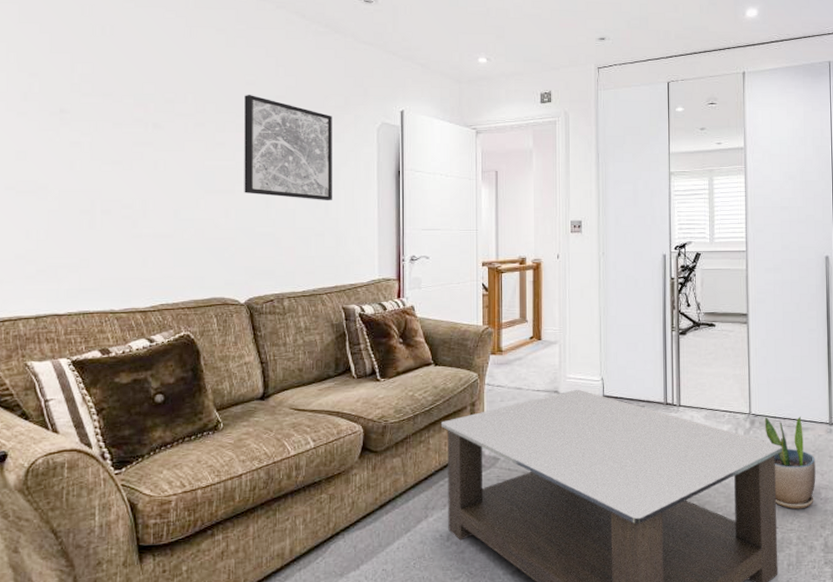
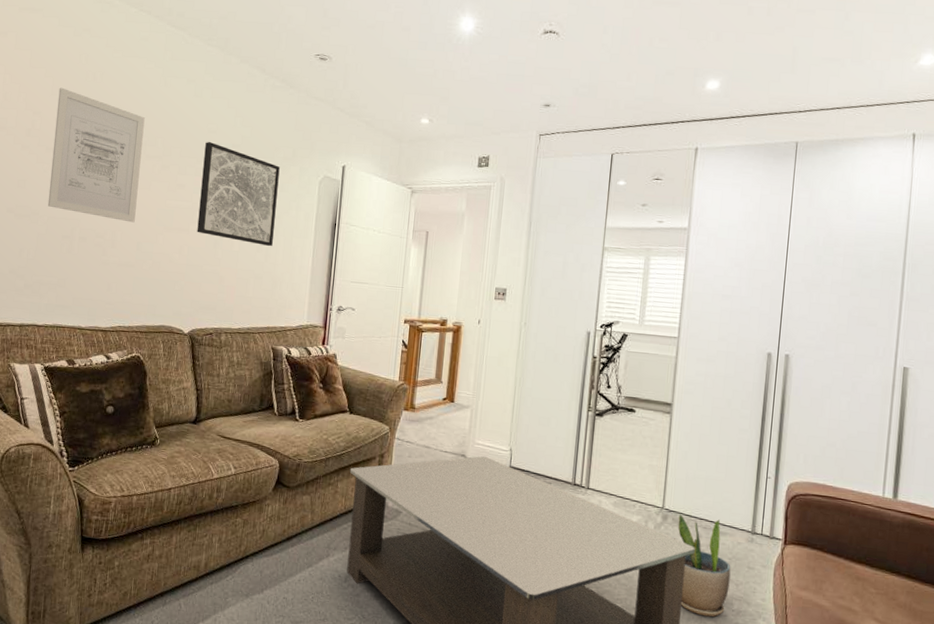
wall art: none [57,44,170,189] -> present [47,87,145,223]

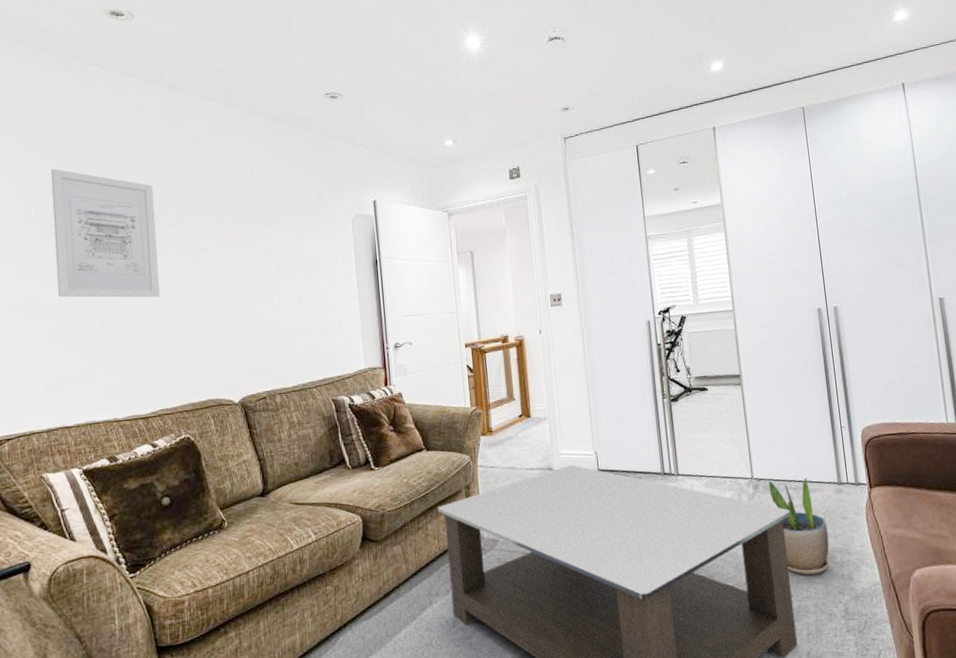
wall art: present [197,142,280,247] -> none [223,199,314,296]

